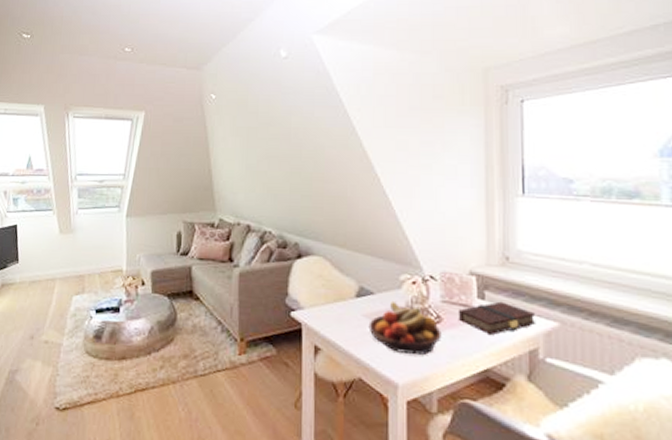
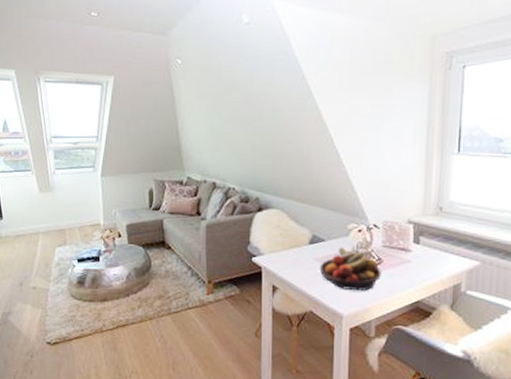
book: present [458,301,536,335] -> none [396,245,462,273]

